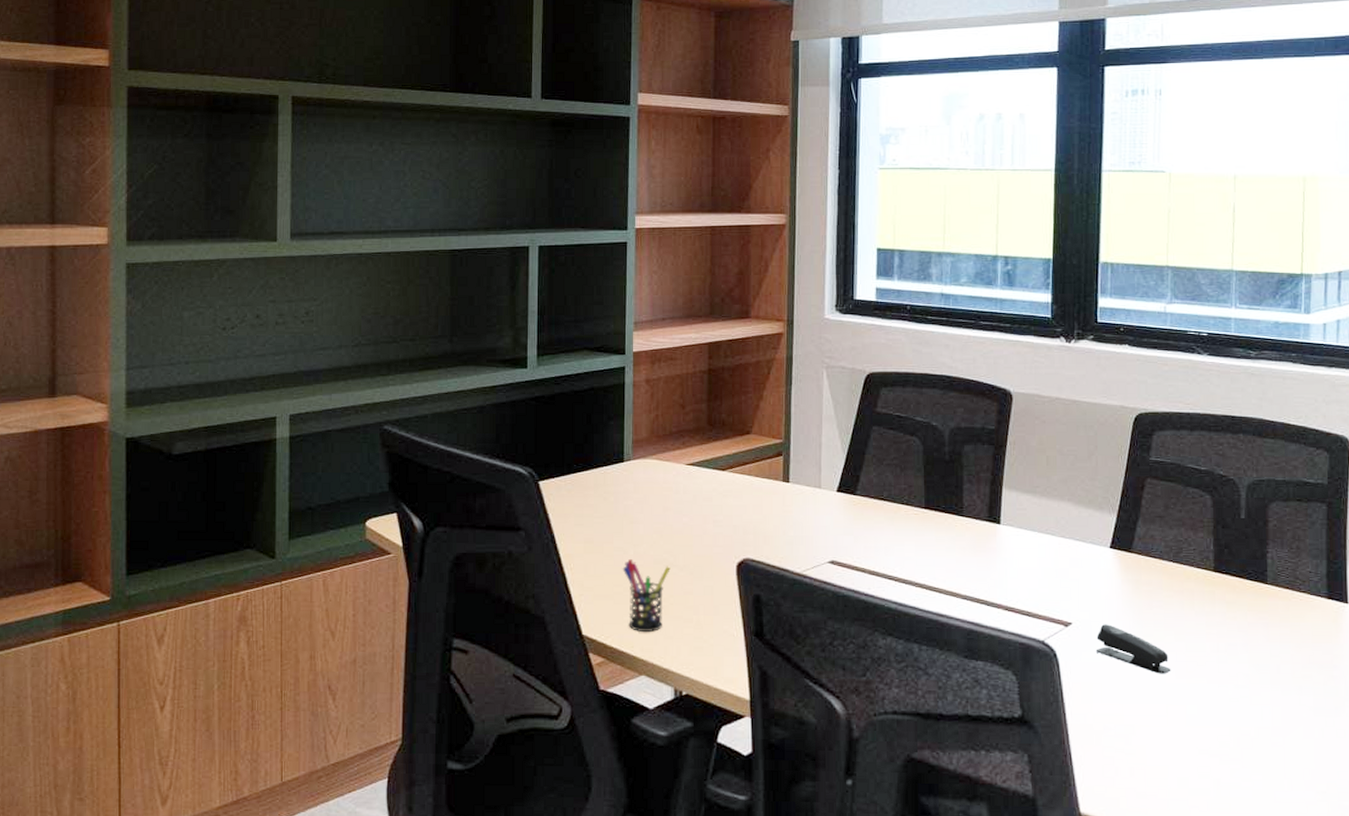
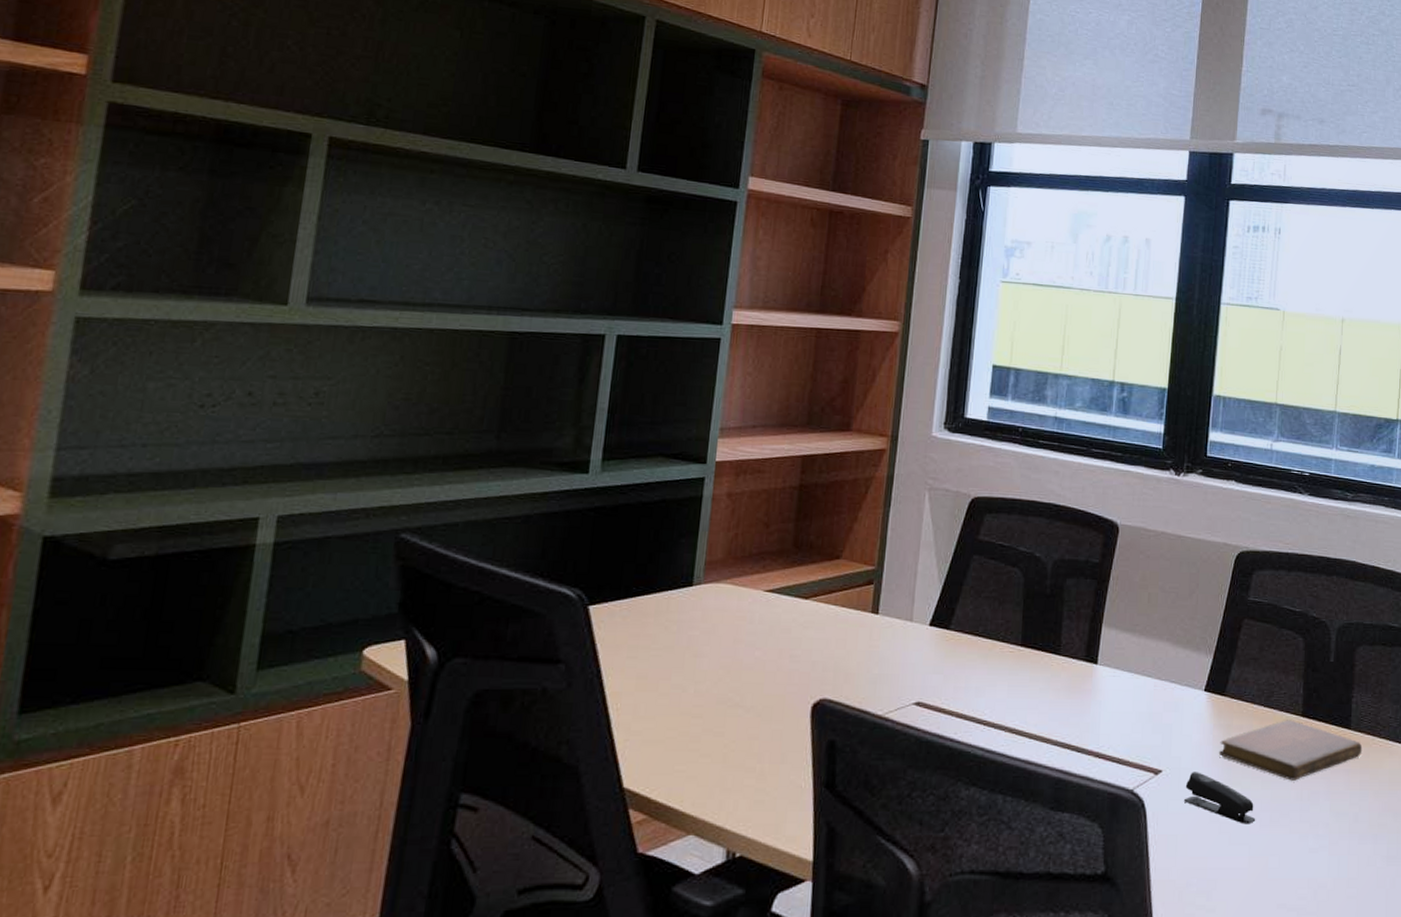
pen holder: present [622,559,671,632] -> none [678,699,736,783]
notebook: none [1128,575,1281,633] -> present [1218,719,1363,781]

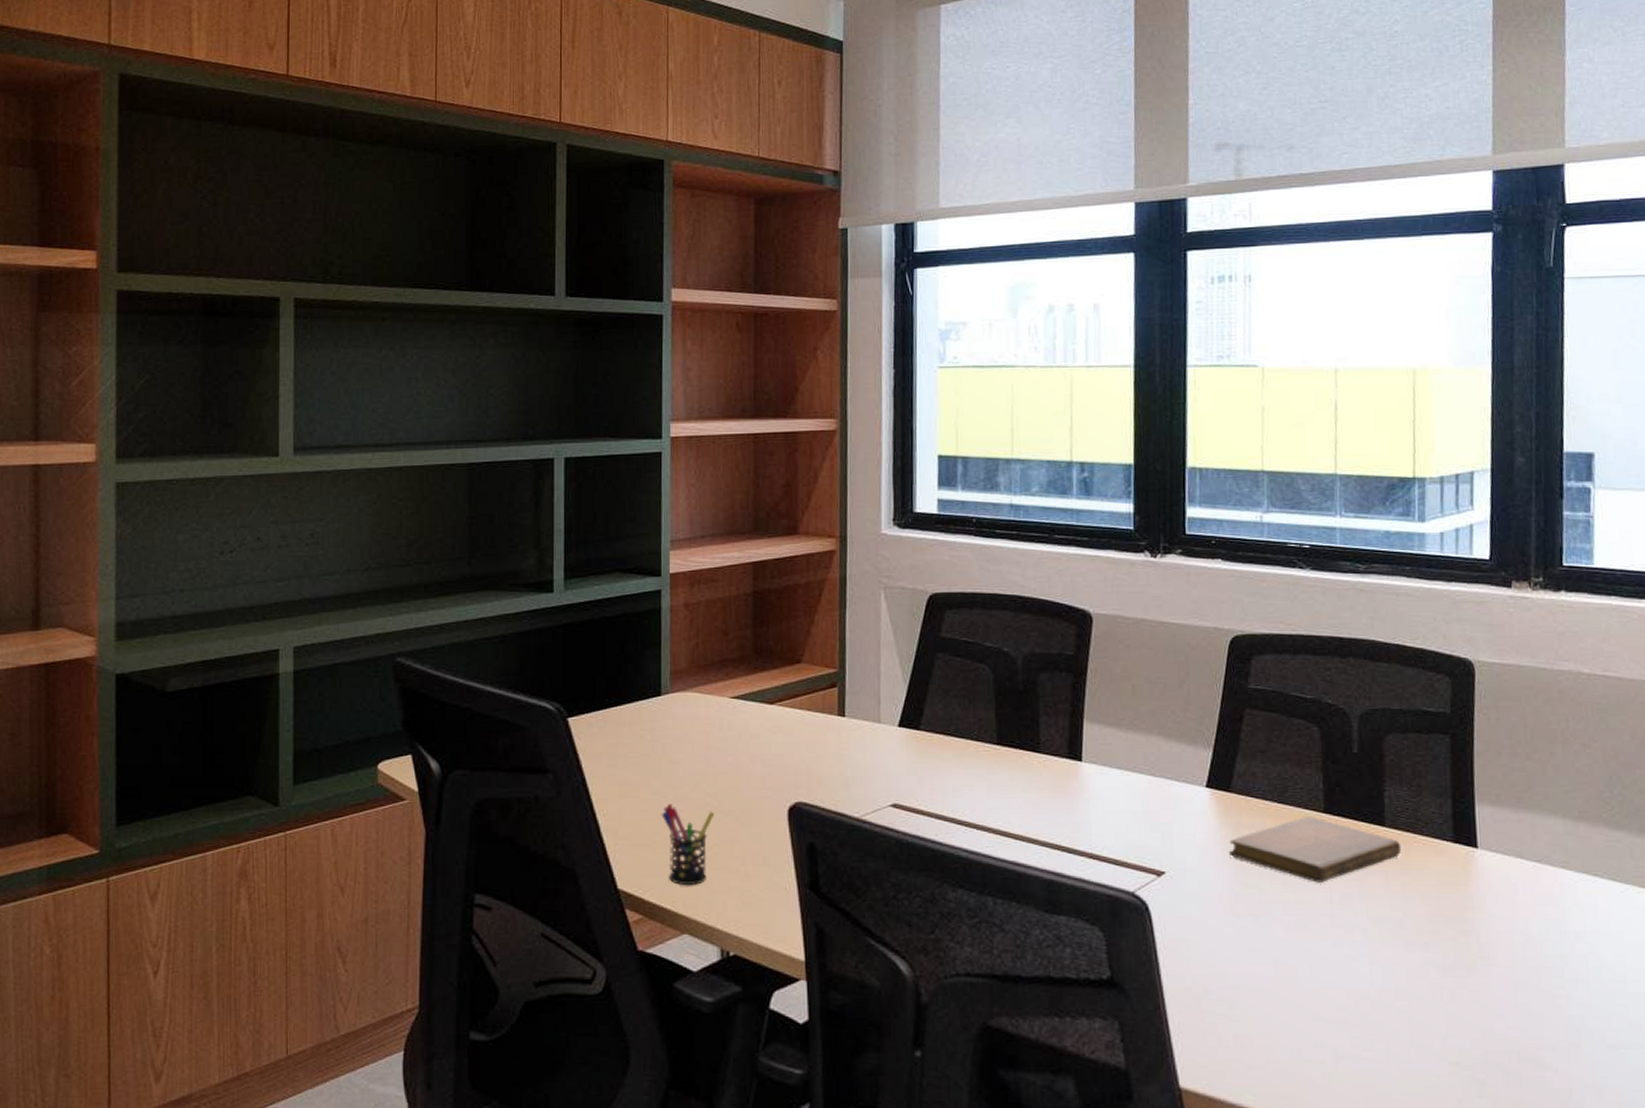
pen holder: none [678,699,736,783] -> present [661,804,715,885]
stapler: present [1183,772,1256,824] -> none [1192,873,1279,930]

